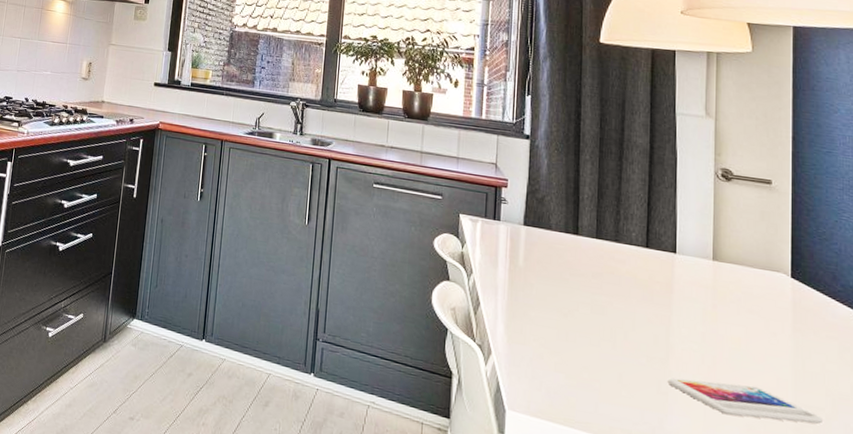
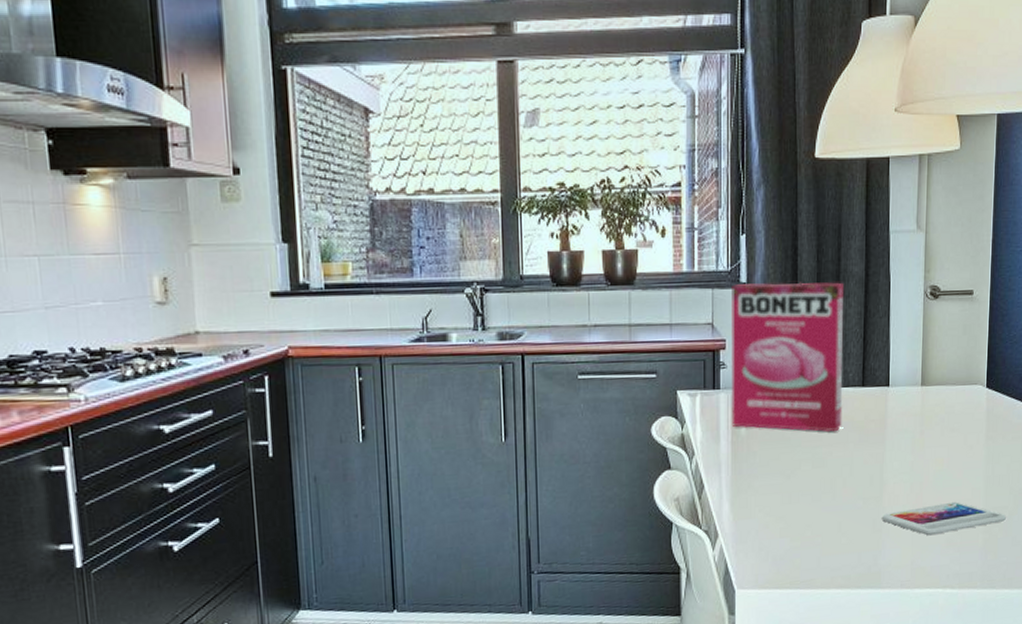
cereal box: none [510,135,627,284] -> present [731,282,844,432]

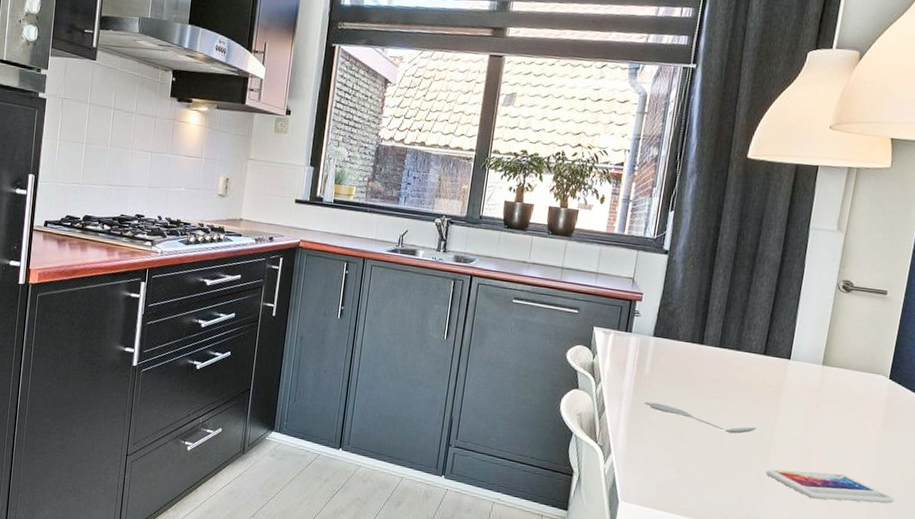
cereal box: present [731,282,844,432] -> none [637,250,759,389]
spoon: none [746,466,866,484] -> present [645,401,757,434]

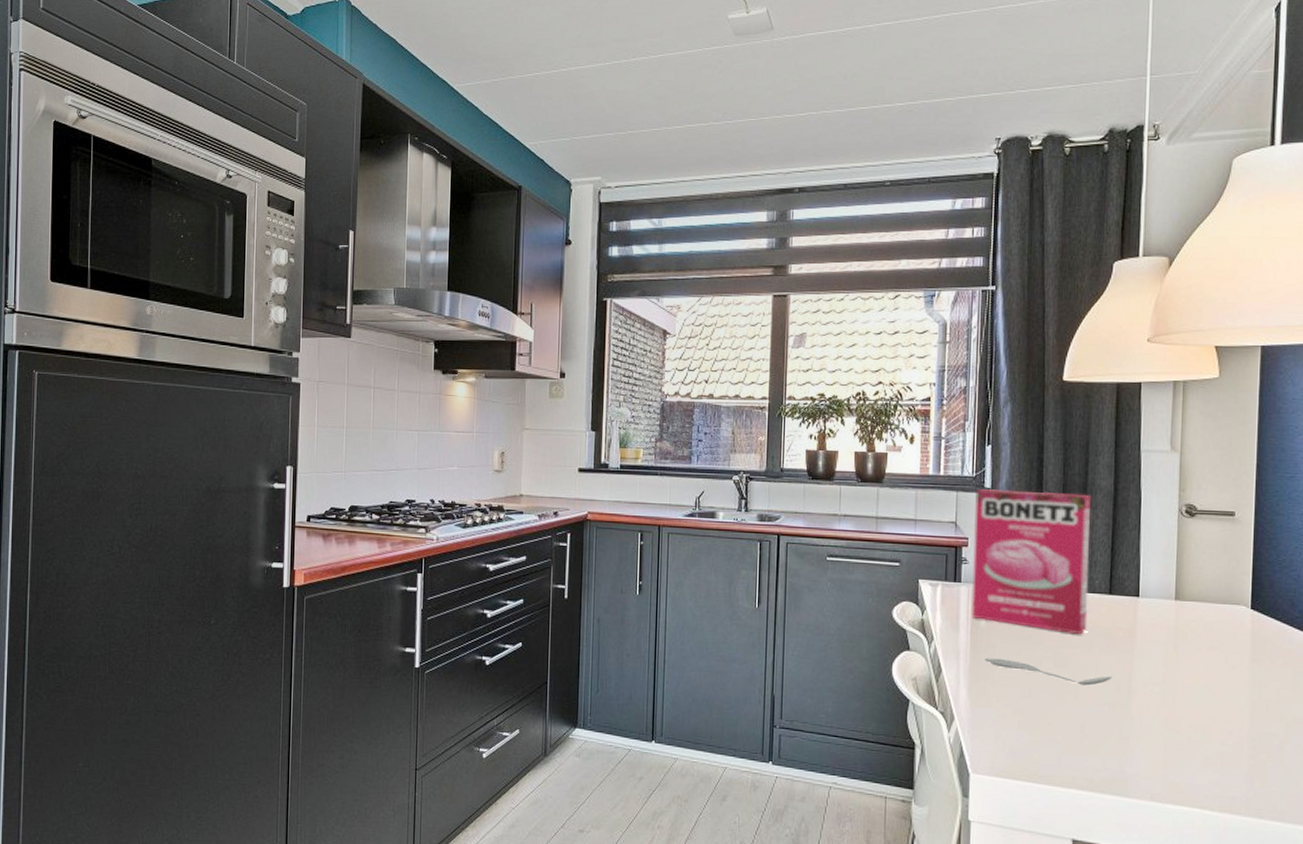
cereal box: none [637,250,759,389] -> present [971,489,1090,635]
smartphone: present [766,469,895,504] -> none [1129,720,1277,752]

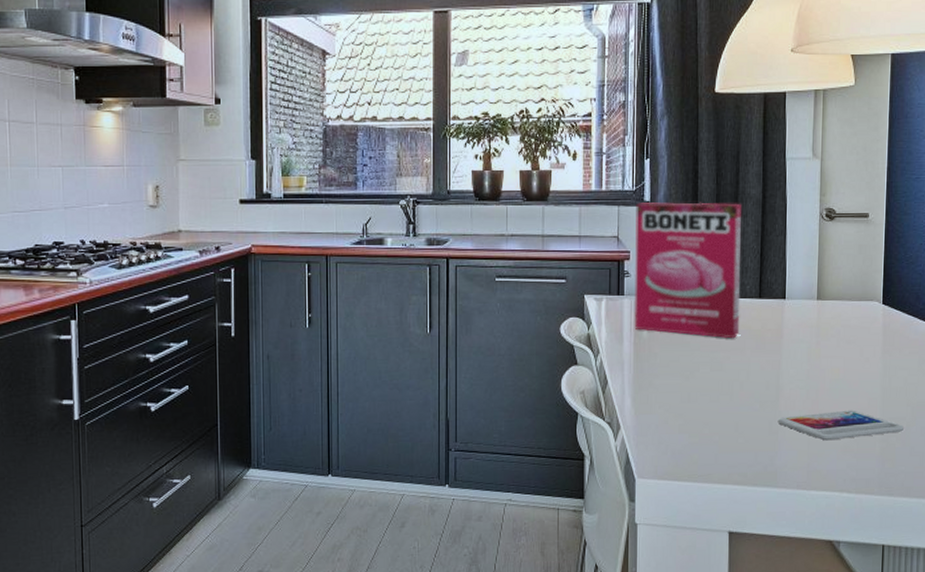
spoon: present [985,658,1112,686] -> none [648,366,762,386]
smartphone: none [1129,720,1277,752] -> present [777,410,905,441]

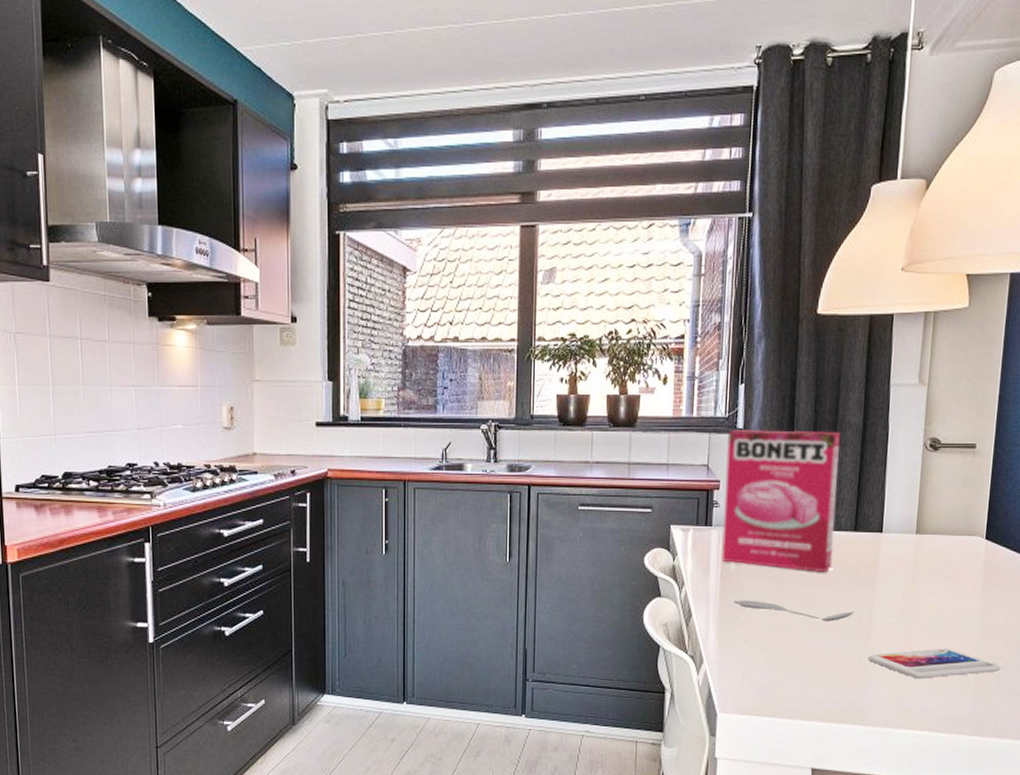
spoon: none [648,366,762,386] -> present [734,600,854,622]

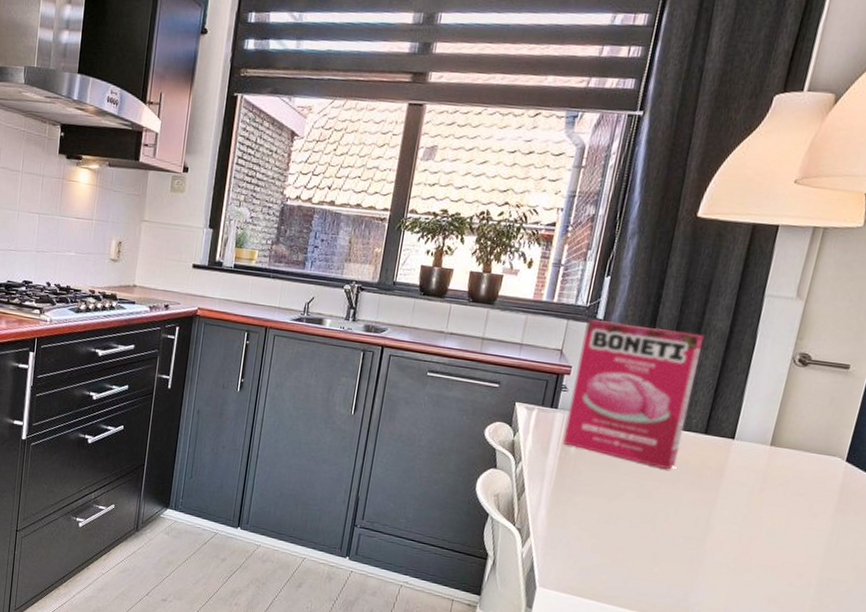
spoon: present [734,600,854,622] -> none [569,482,693,519]
smartphone: present [868,648,1002,679] -> none [700,556,844,595]

